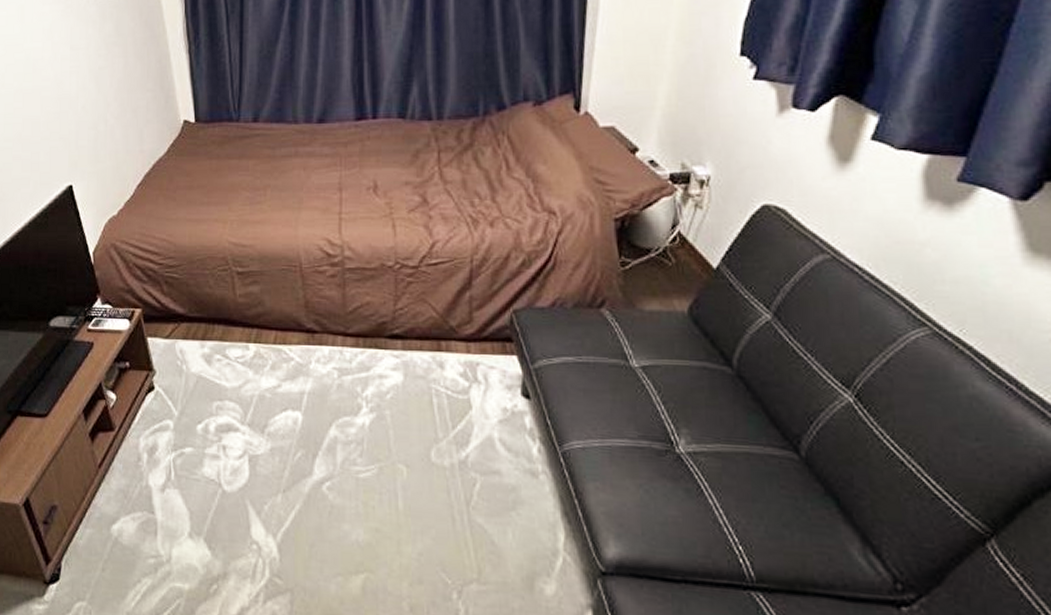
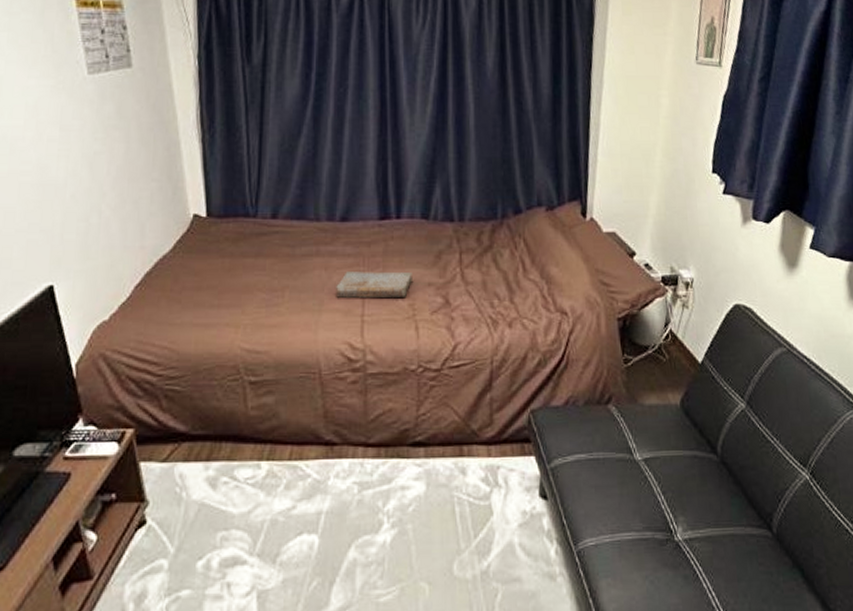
book: none [314,171,389,196] -> present [336,271,412,298]

